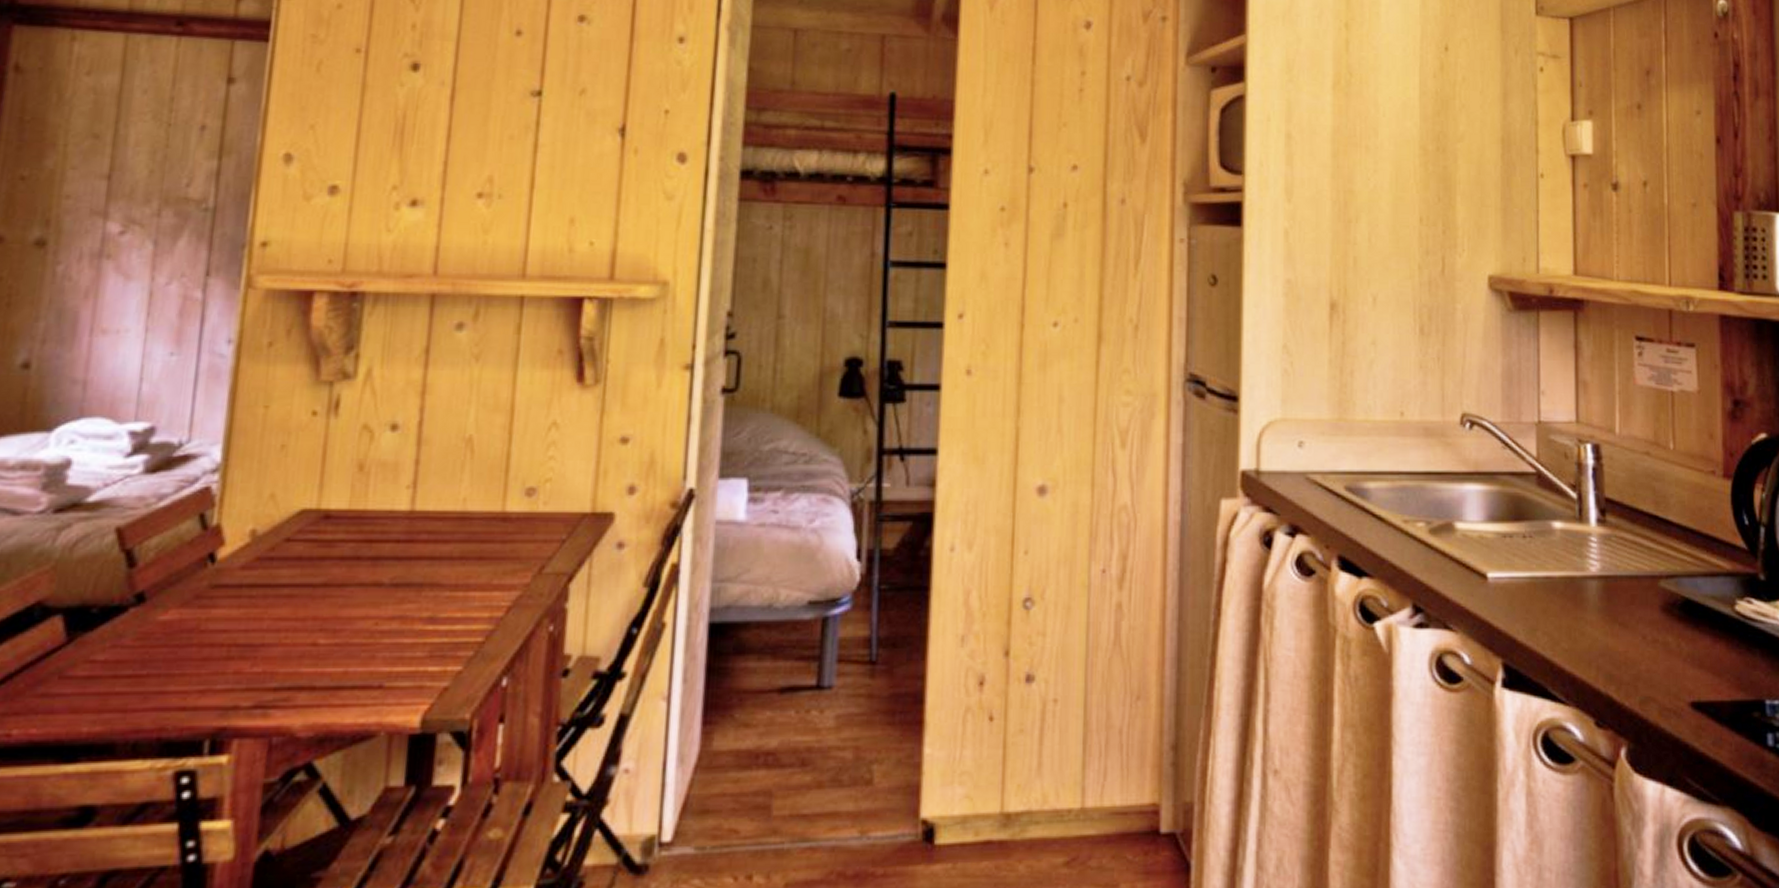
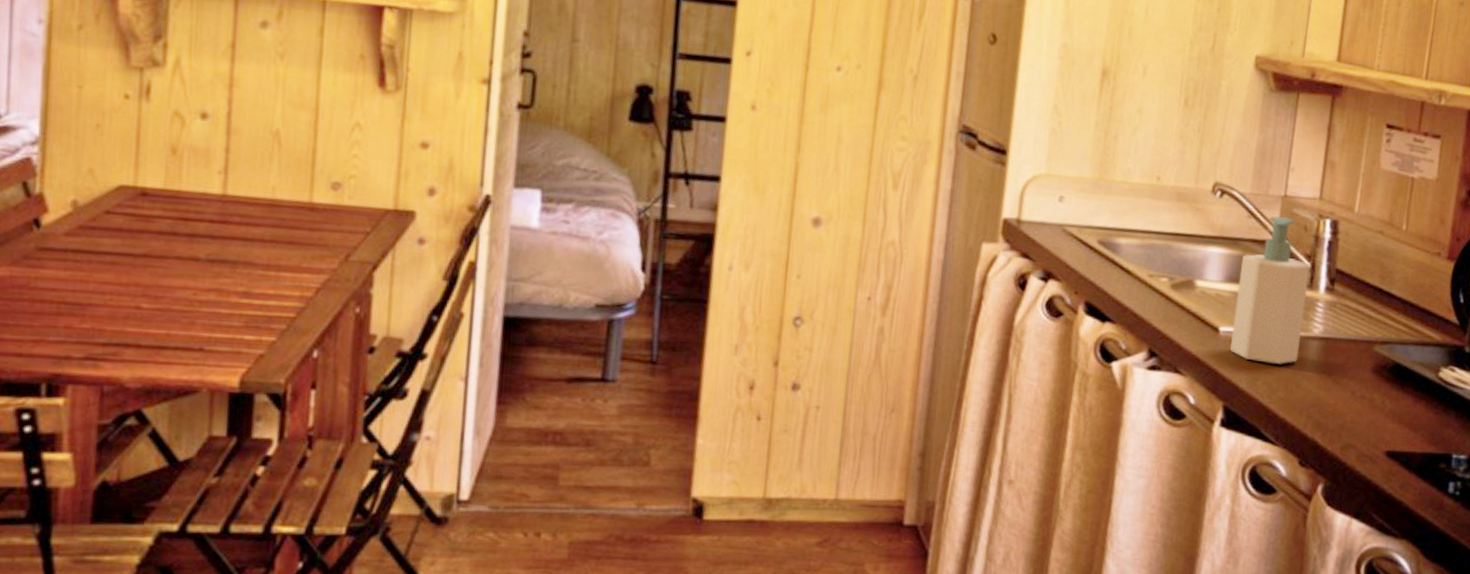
soap bottle: none [1501,445,1578,610] -> present [1230,216,1310,364]

